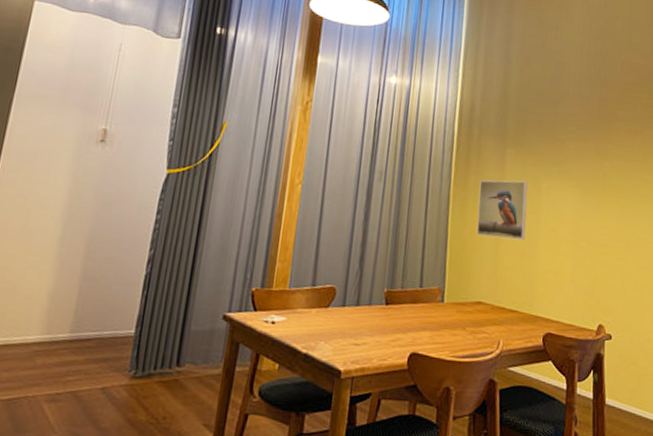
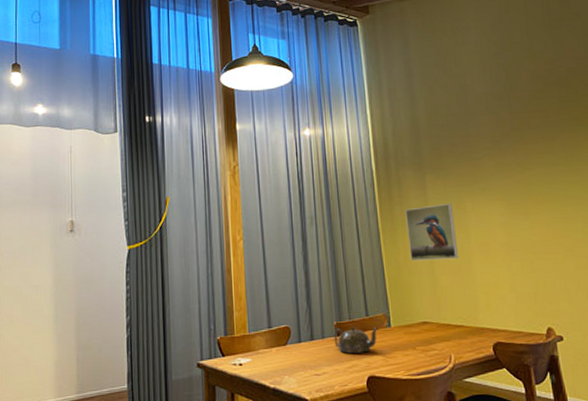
teapot: none [381,296,430,327] -> present [334,326,378,354]

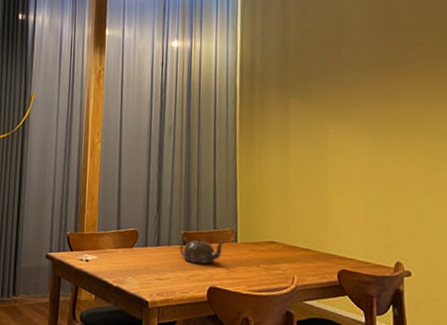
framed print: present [405,204,459,260] -> none [264,128,314,184]

